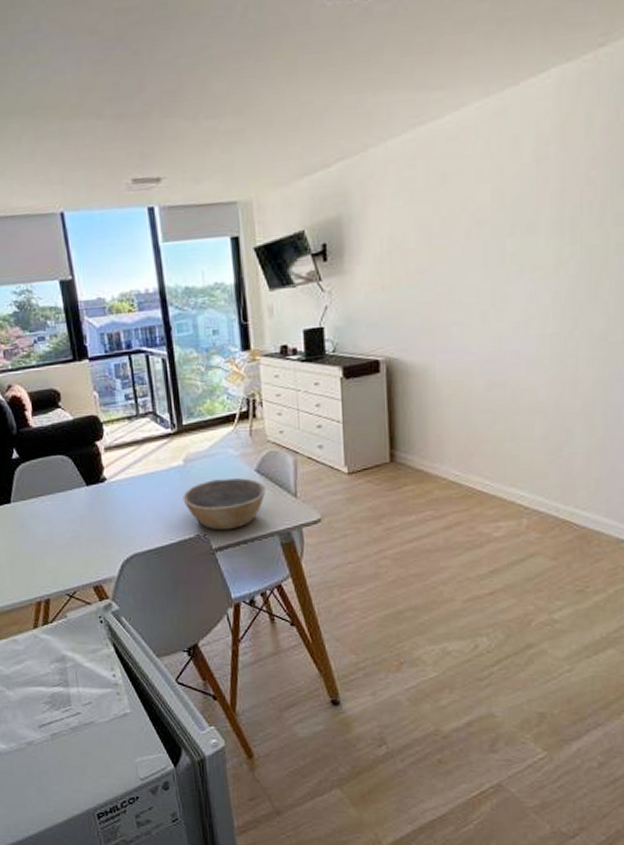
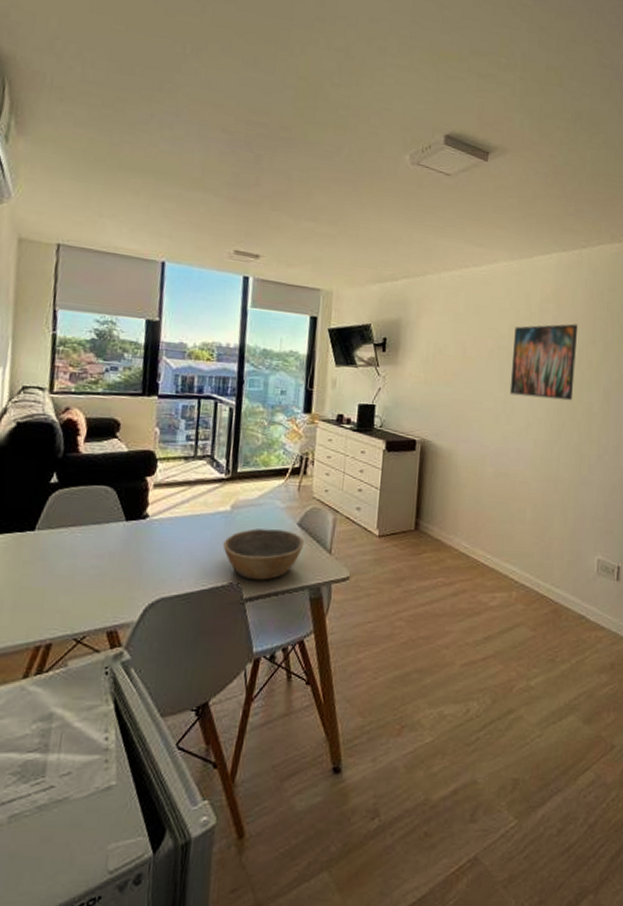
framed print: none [498,165,598,283] -> present [509,323,579,401]

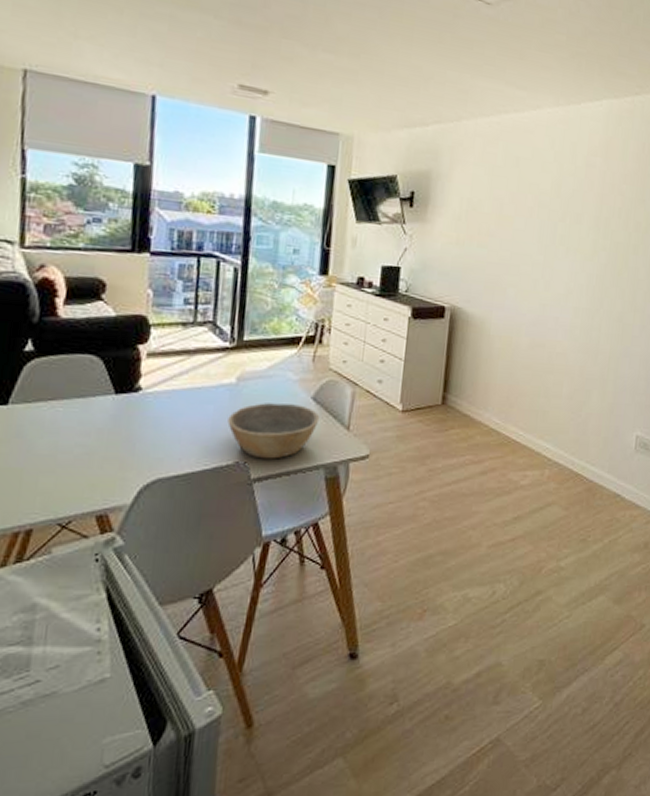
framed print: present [509,323,579,401] -> none [549,180,628,266]

